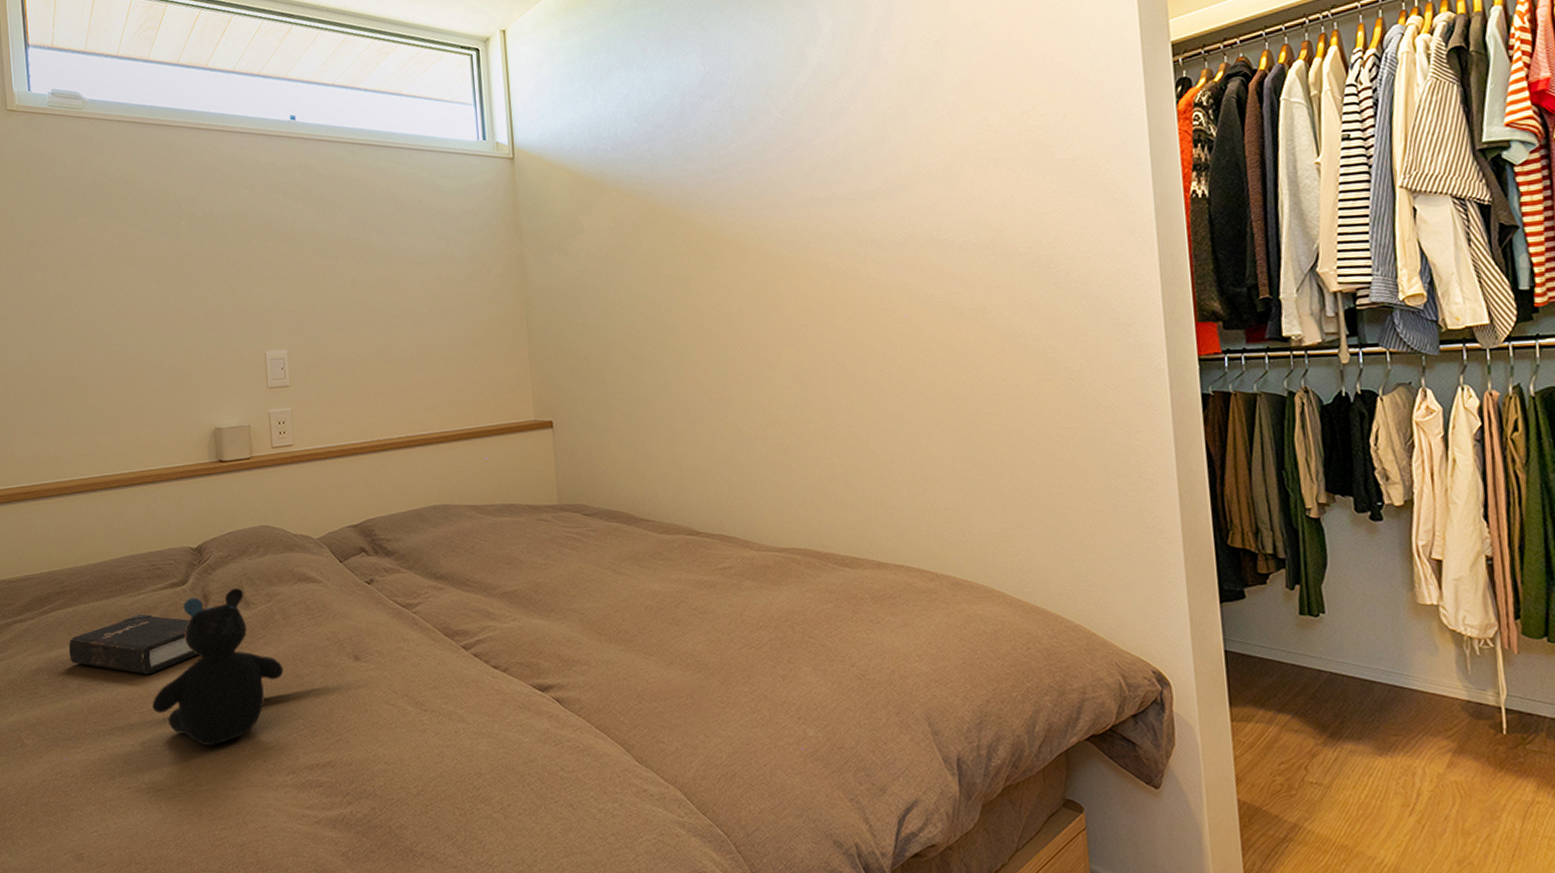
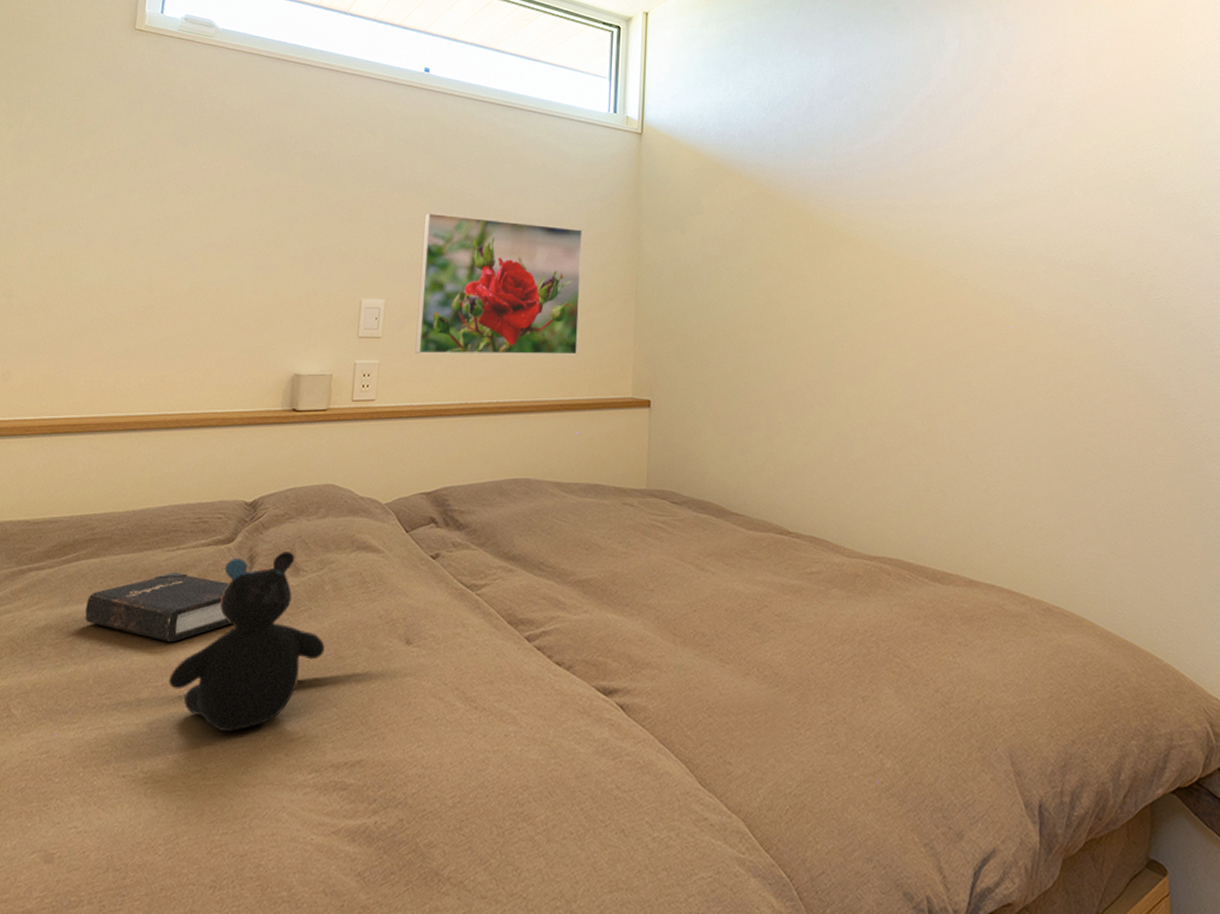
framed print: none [312,260,478,398] -> present [415,213,584,356]

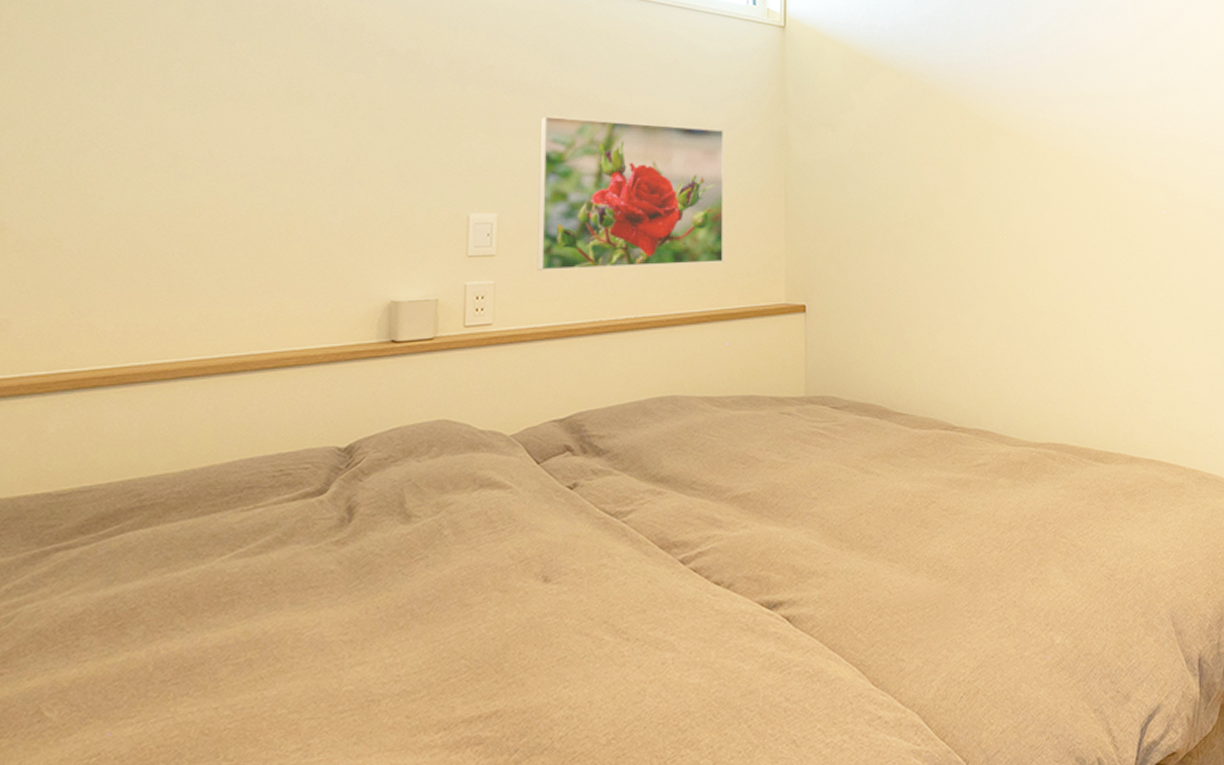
hardback book: present [85,571,231,643] -> none [137,533,329,613]
teddy bear: present [169,551,325,731] -> none [254,497,447,702]

